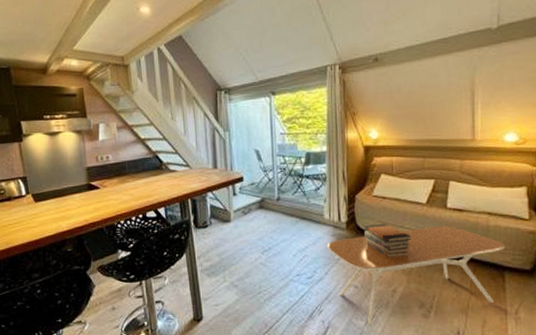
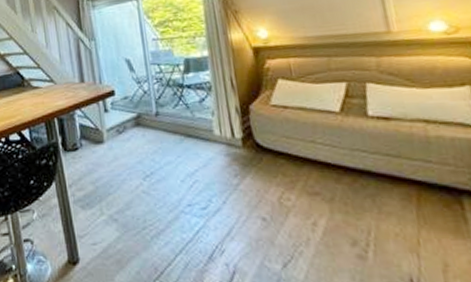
coffee table: present [327,226,505,325] -> none [221,139,456,269]
book stack: present [363,223,412,258] -> none [265,138,328,182]

